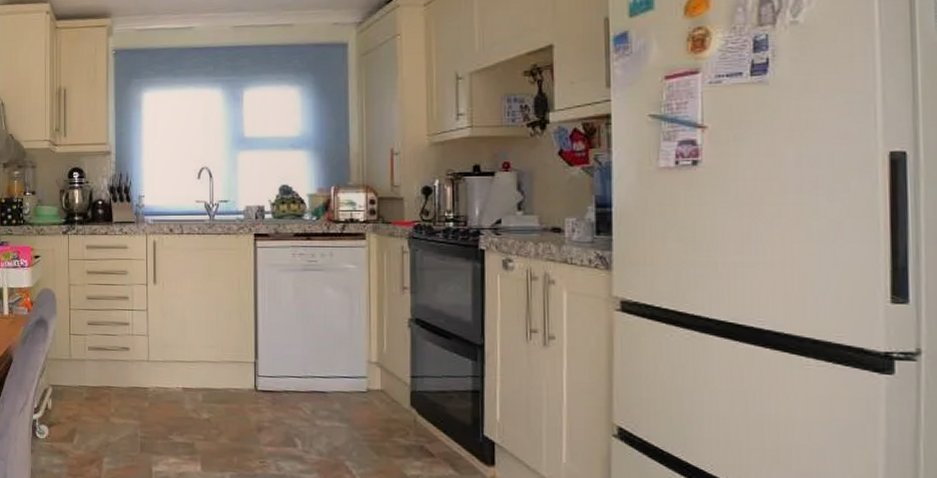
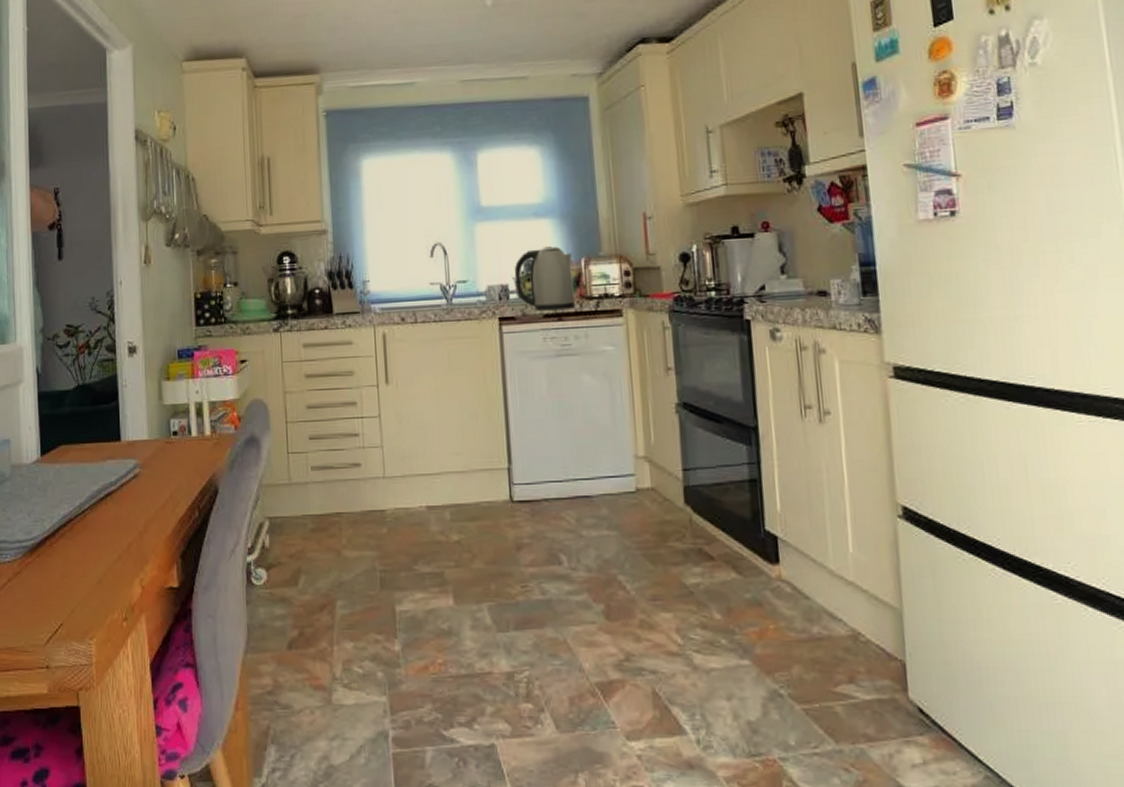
kettle: none [270,175,324,231] -> present [514,246,576,312]

